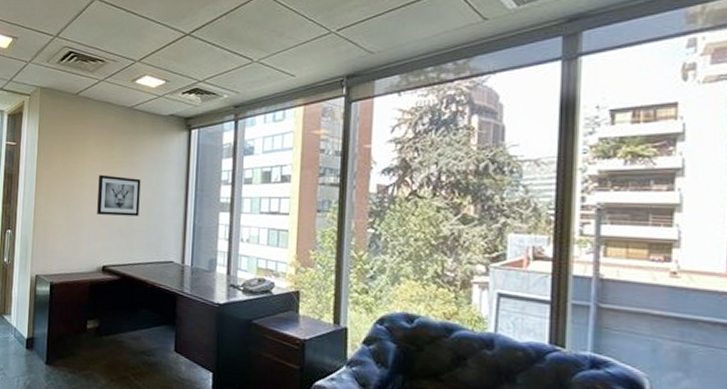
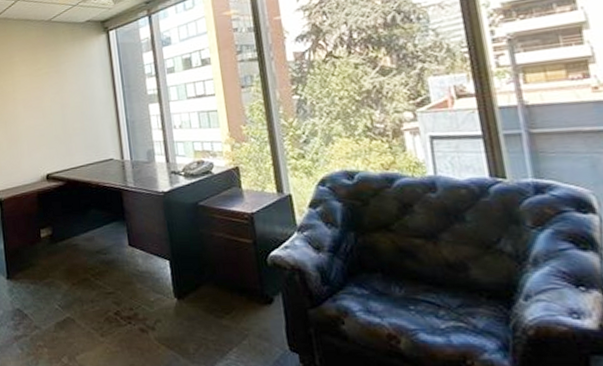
wall art: present [97,174,141,217] -> none [29,85,73,126]

